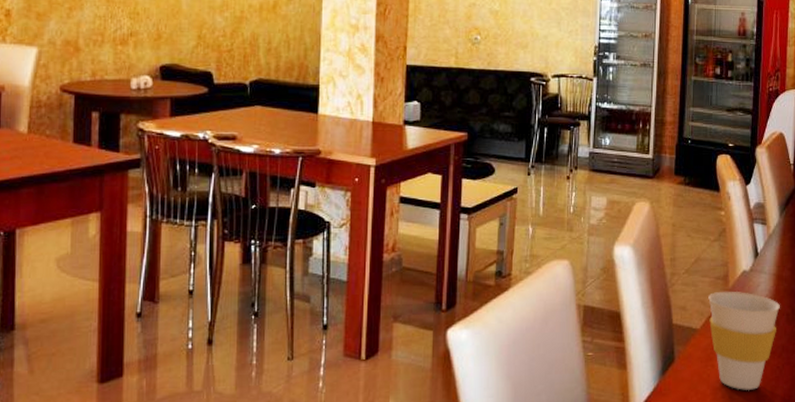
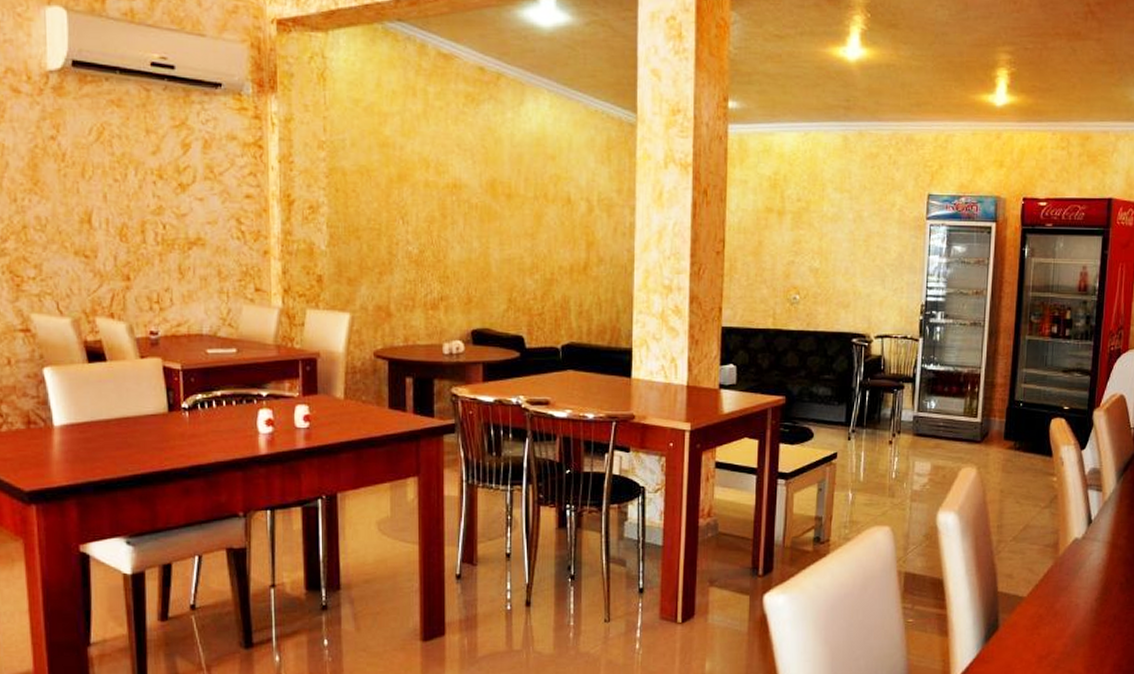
cup: present [708,291,780,391] -> none [1036,559,1113,660]

